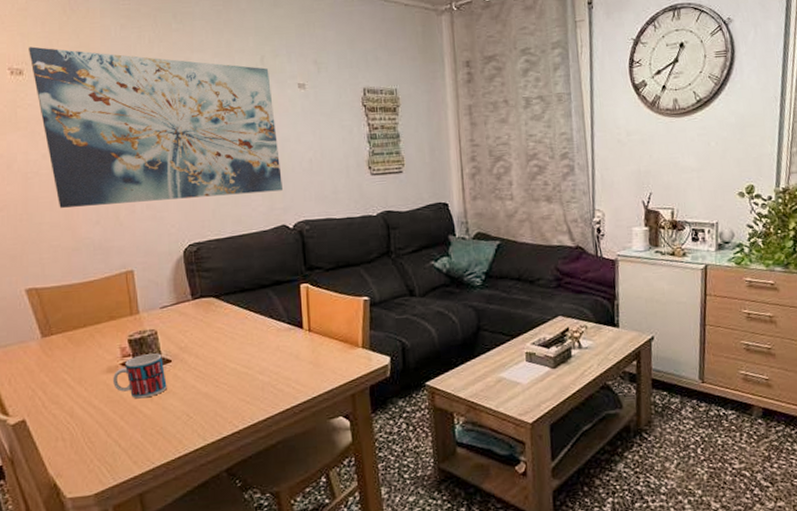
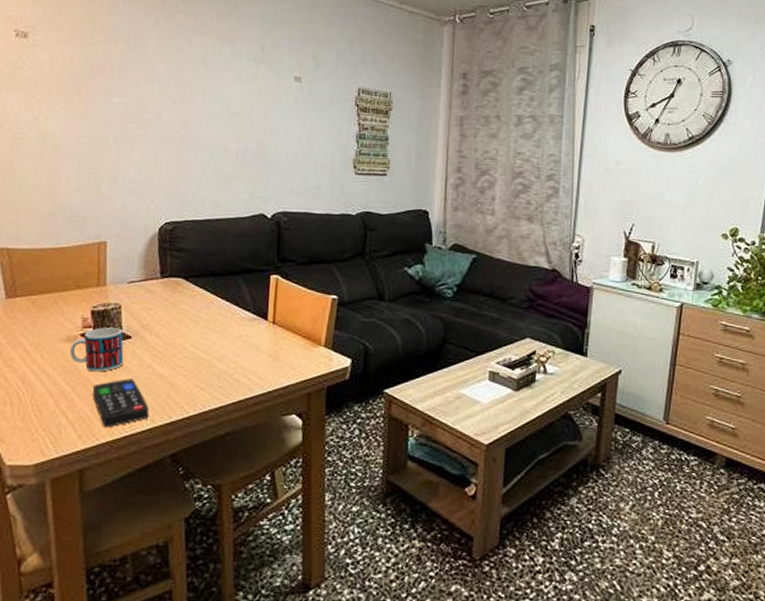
wall art: present [29,46,283,208] -> none [36,12,268,180]
remote control: none [140,401,200,451] -> present [92,378,150,428]

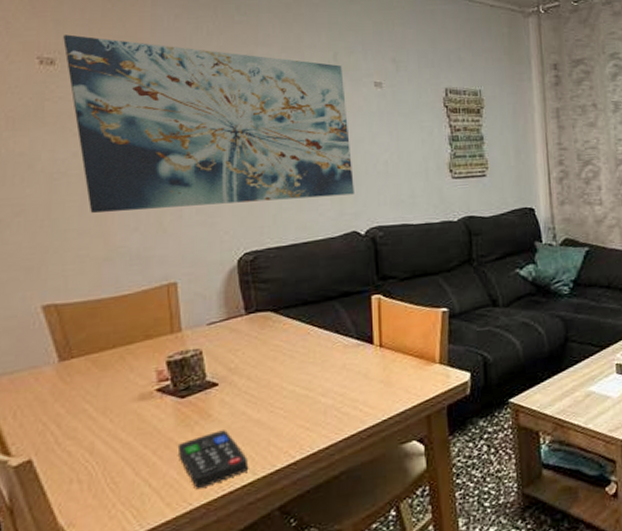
wall art: none [36,12,268,180] -> present [63,34,354,213]
mug: present [70,327,124,372] -> none [146,376,211,430]

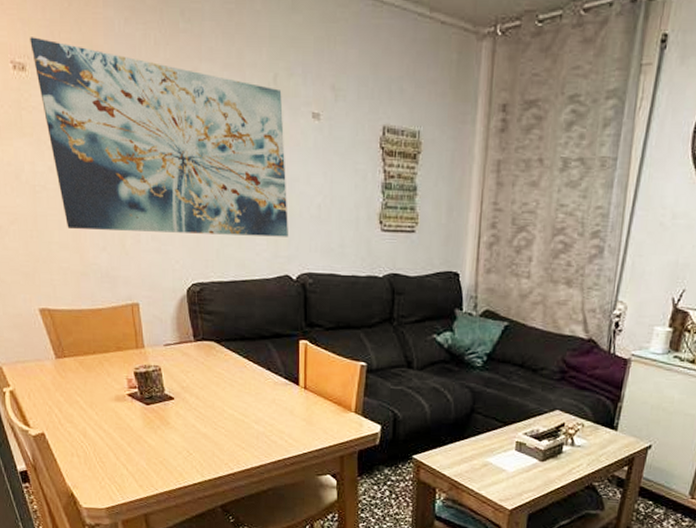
remote control: present [177,430,249,490] -> none [145,436,199,480]

